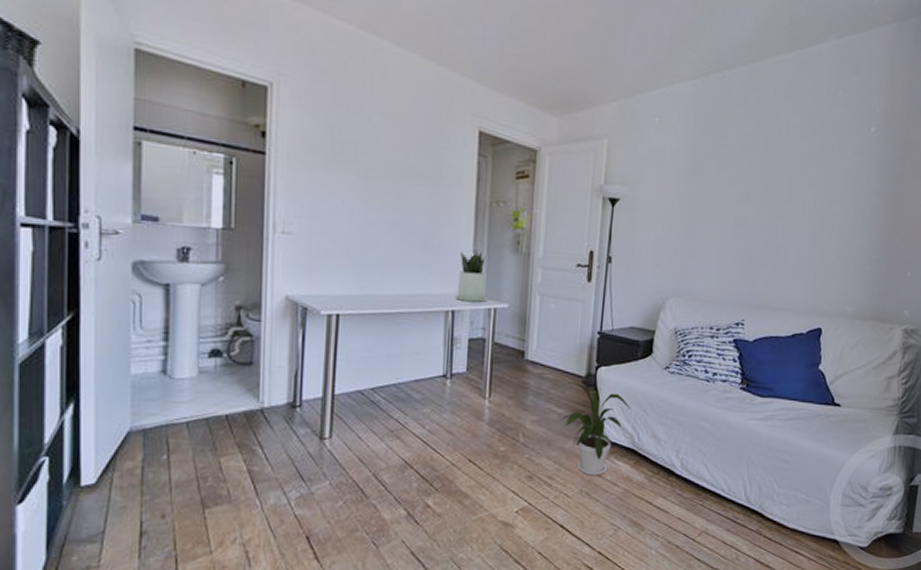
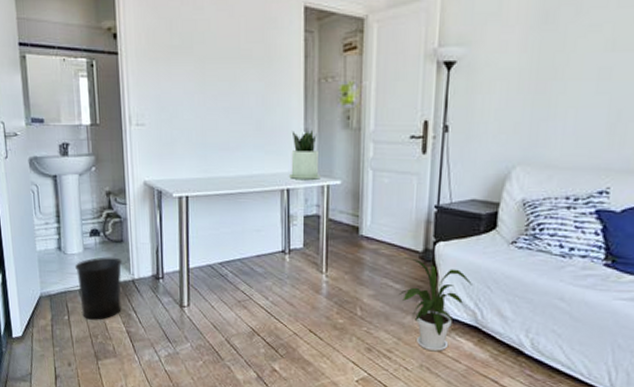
waste bin: none [183,382,250,459] -> present [74,257,123,320]

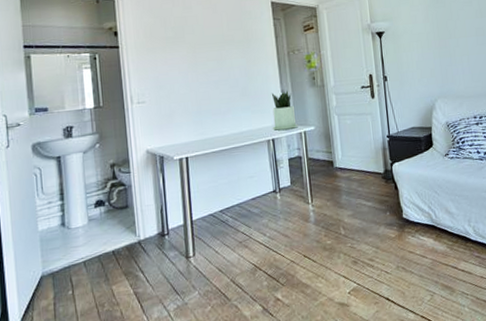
waste bin: present [74,257,123,320] -> none [79,223,128,289]
house plant: present [398,257,472,352] -> none [371,179,424,253]

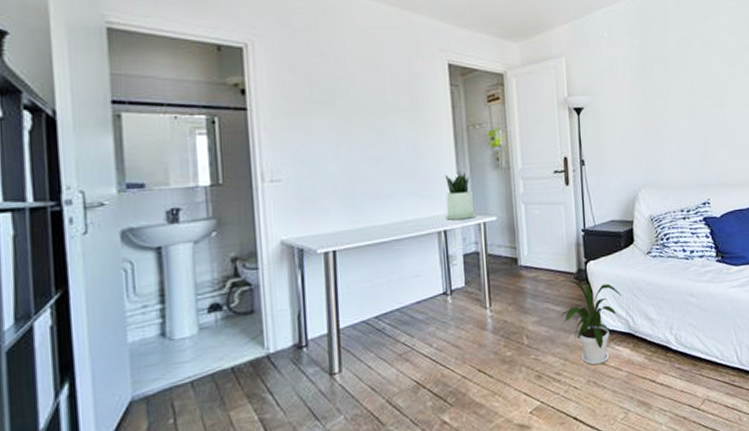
house plant: none [371,179,424,253] -> present [560,279,622,366]

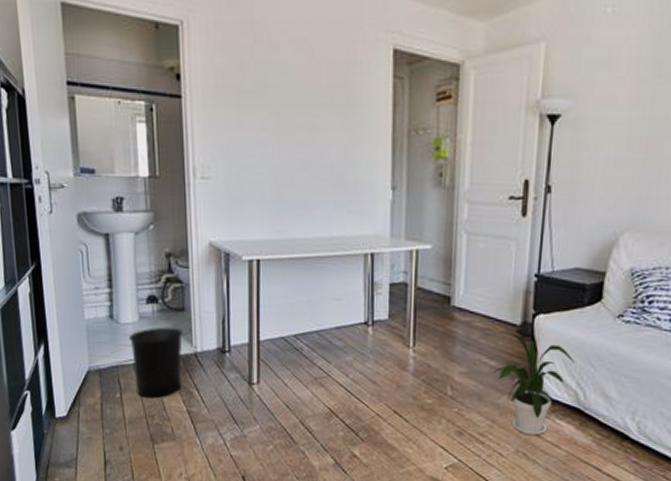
waste bin: none [185,332,254,417] -> present [128,327,184,398]
planter: present [444,172,477,220] -> none [372,187,409,243]

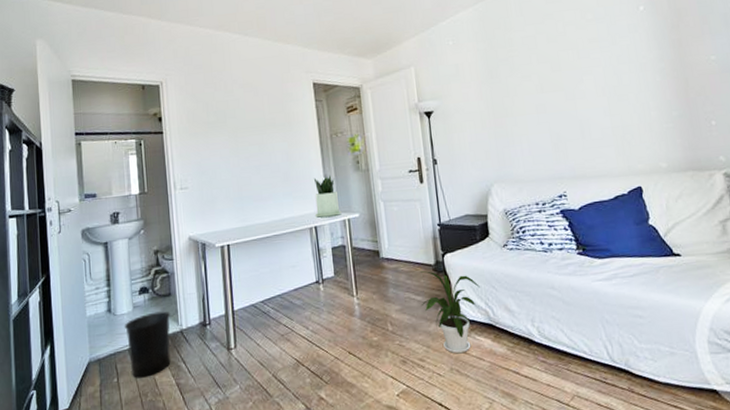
planter: none [372,187,409,243] -> present [314,175,342,218]

